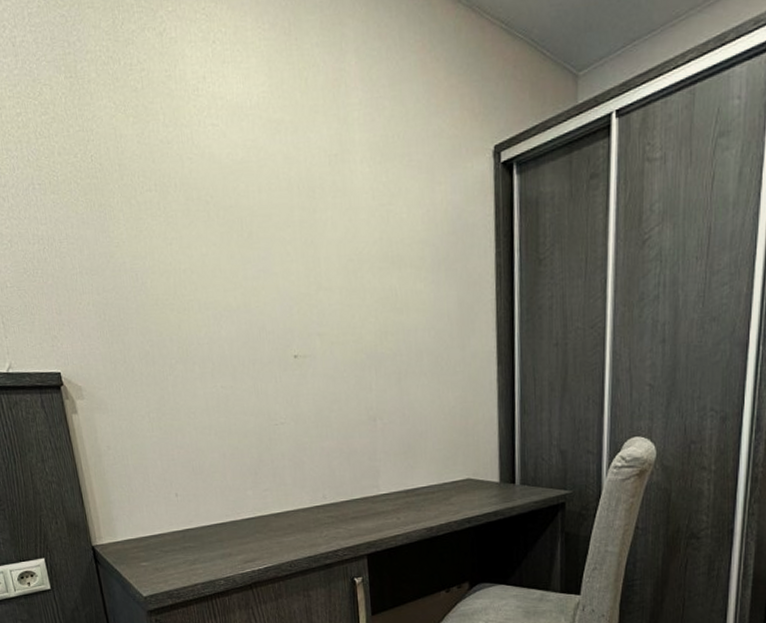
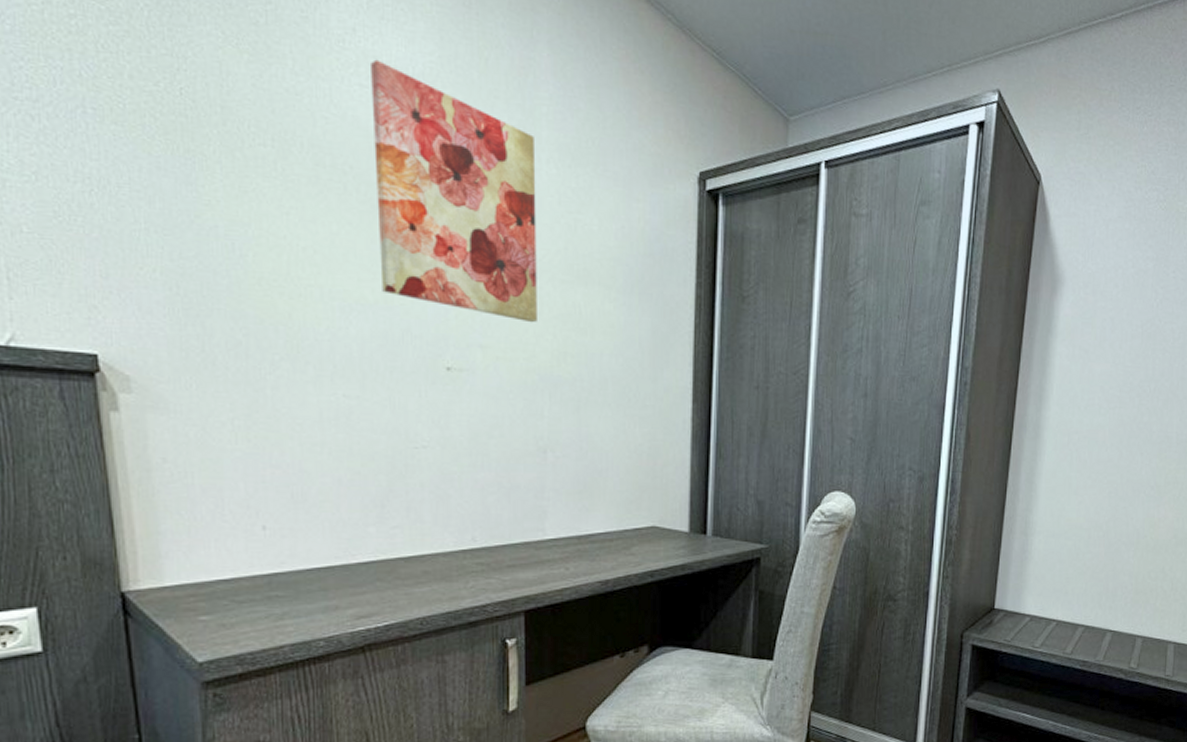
wall art: none [219,99,362,309] -> present [371,59,537,323]

